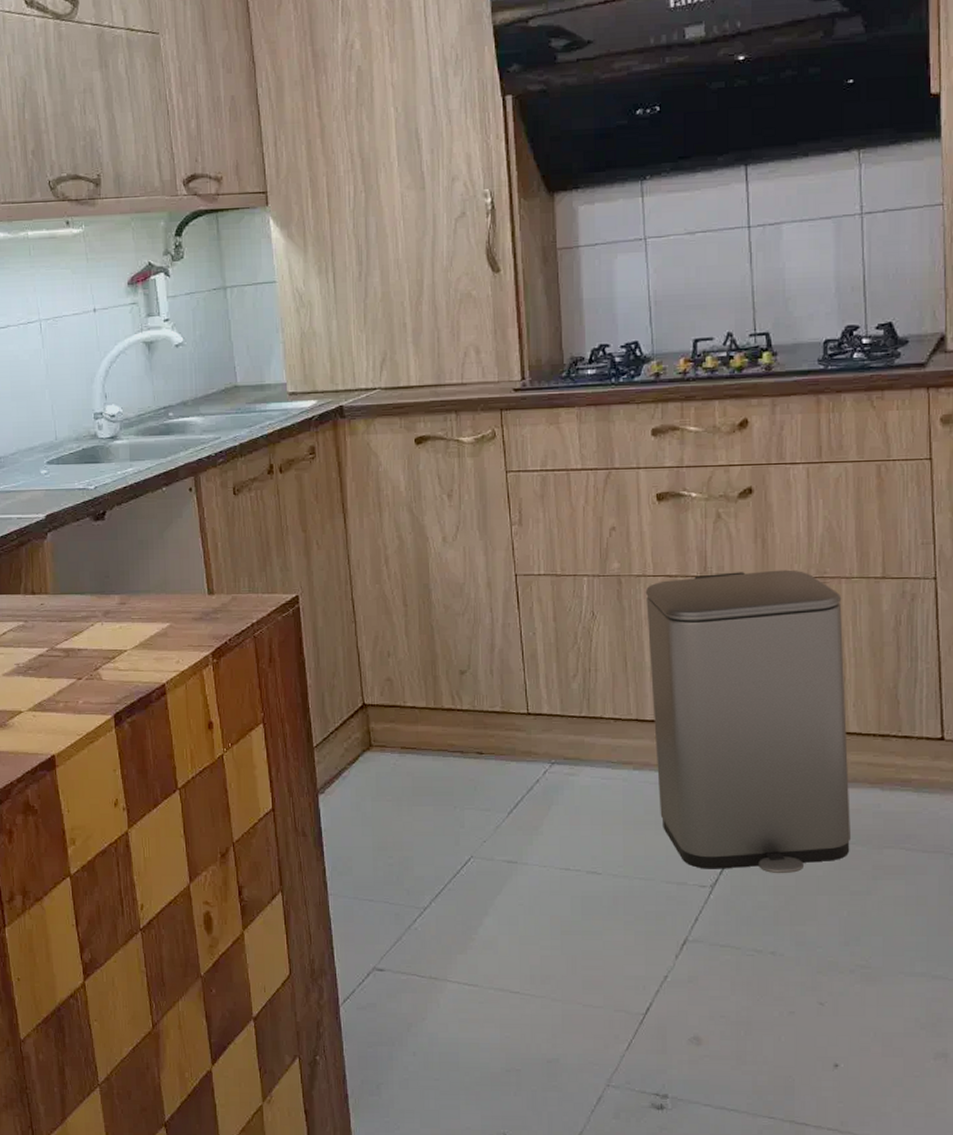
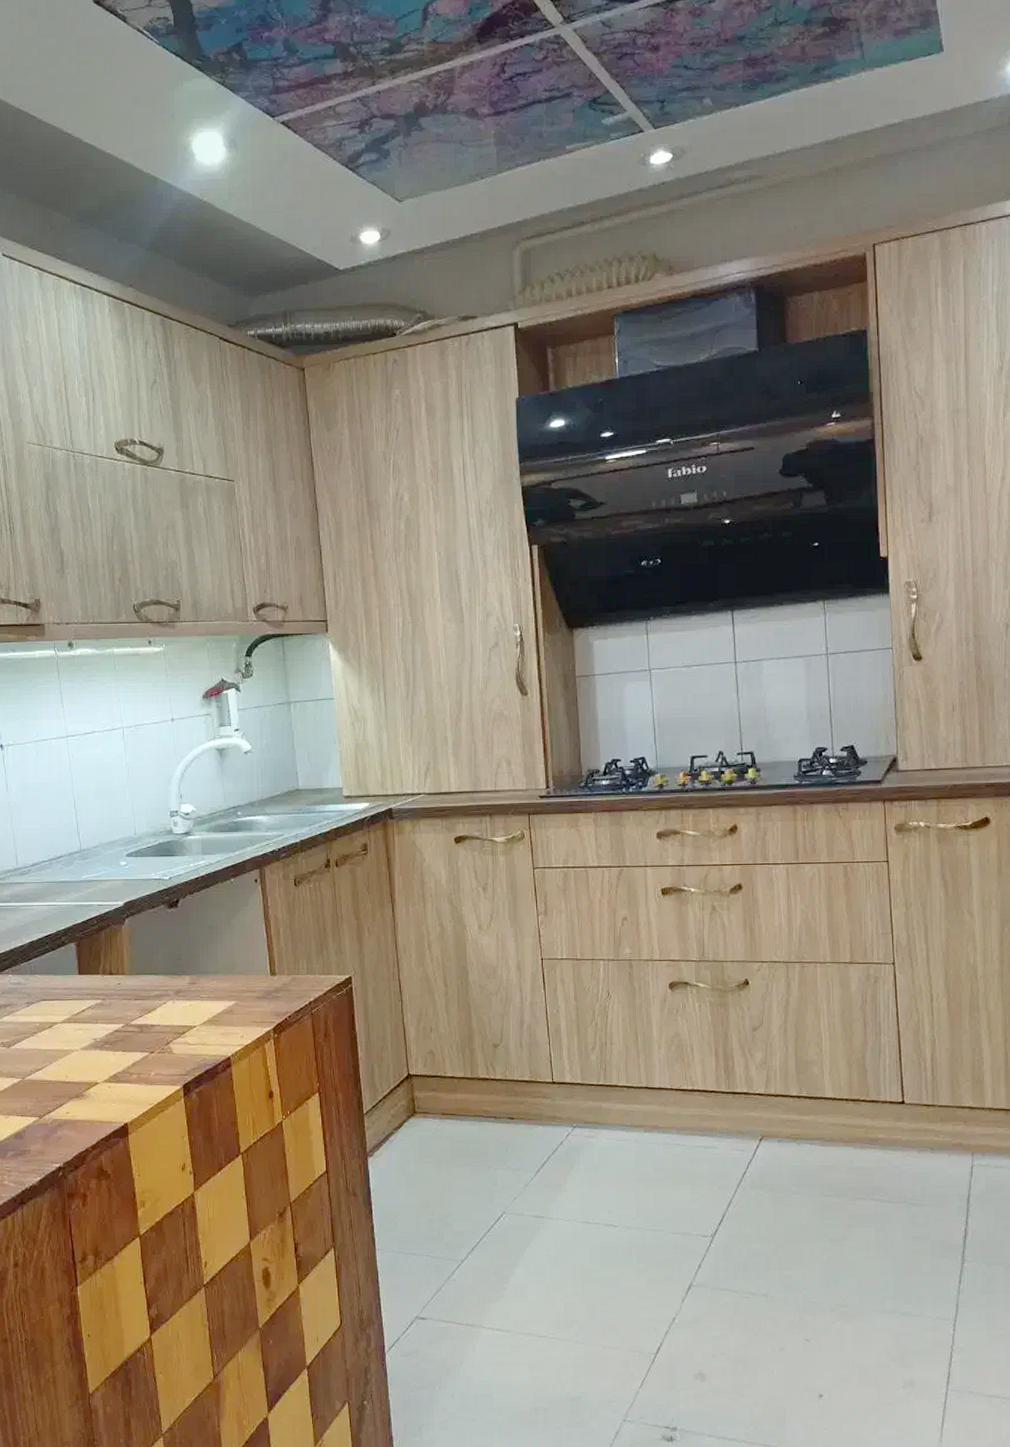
pedal bin: present [645,569,850,874] -> none [652,955,829,1224]

